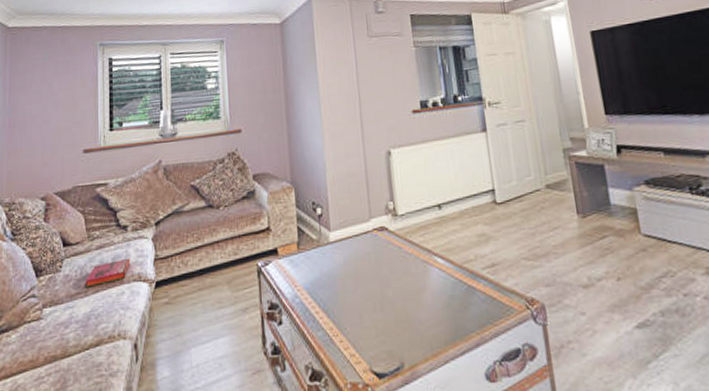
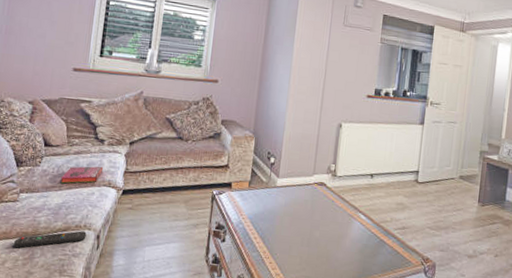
remote control: none [43,342,122,378] -> present [14,231,87,248]

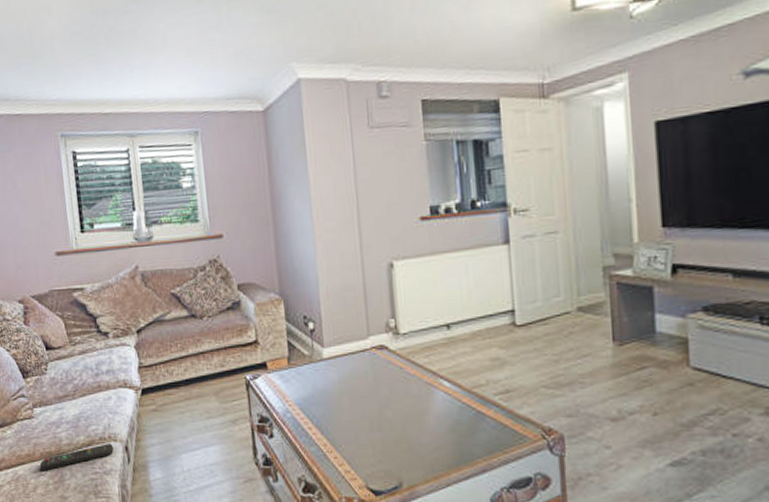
hardback book: present [60,166,104,184] -> none [71,364,115,391]

